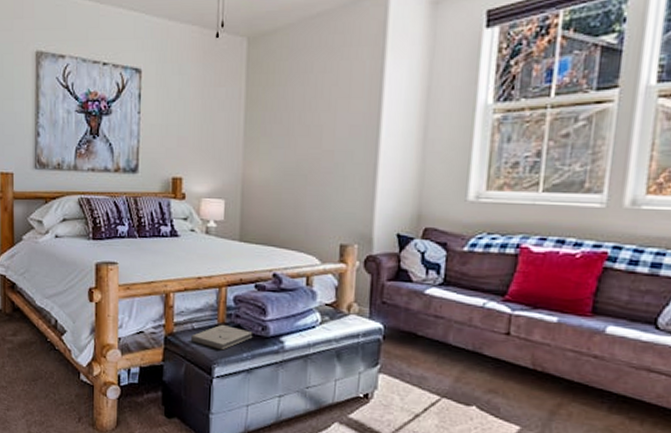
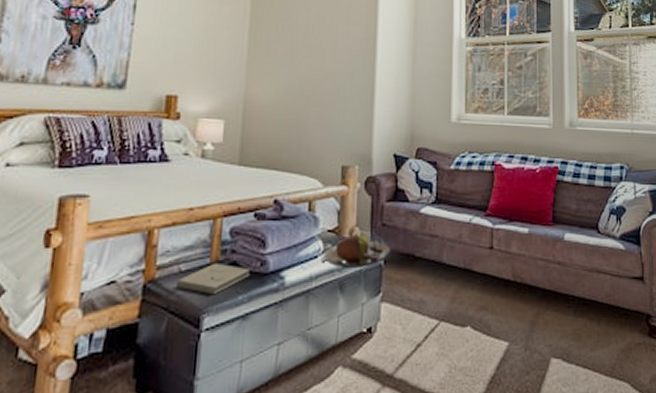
serving tray: none [321,309,391,341] -> present [323,233,391,269]

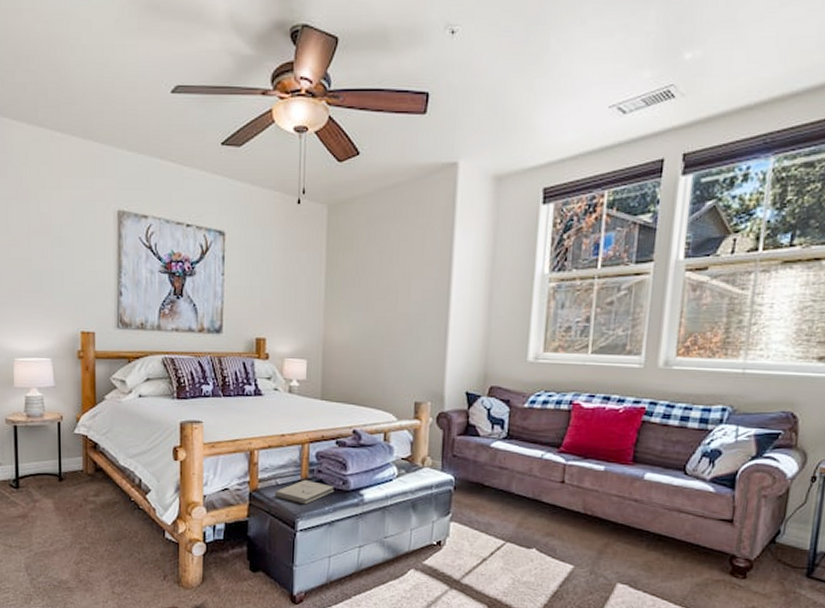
serving tray: present [323,233,391,269] -> none [398,462,461,492]

